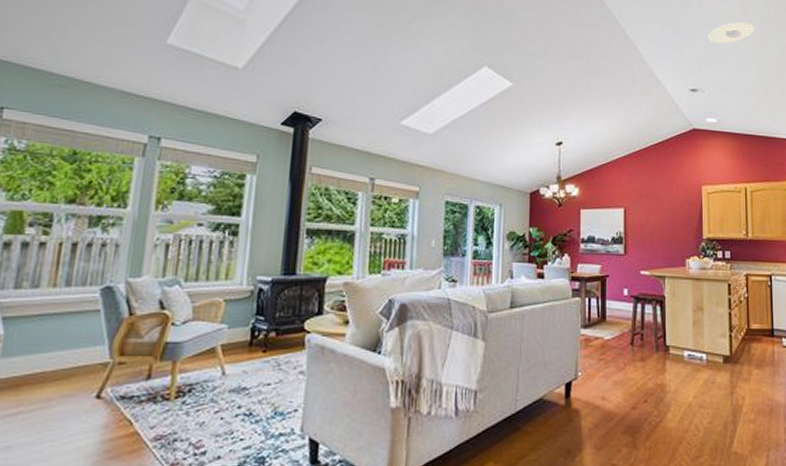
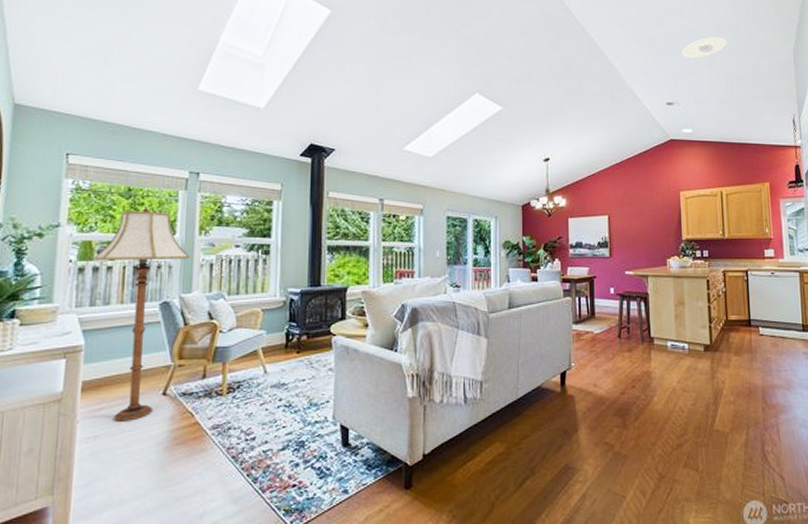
floor lamp: none [24,174,142,430] -> present [94,207,190,422]

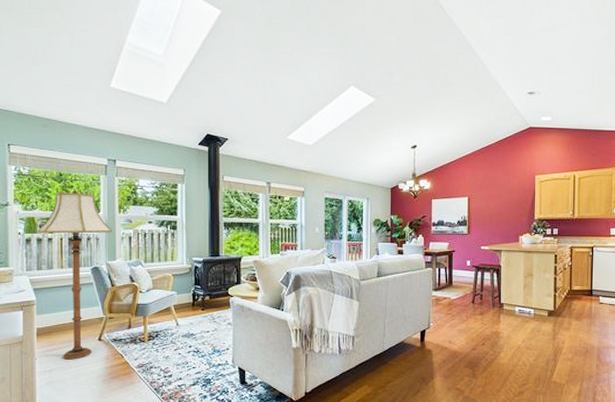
recessed light: present [682,36,727,59] -> none [546,26,591,49]

